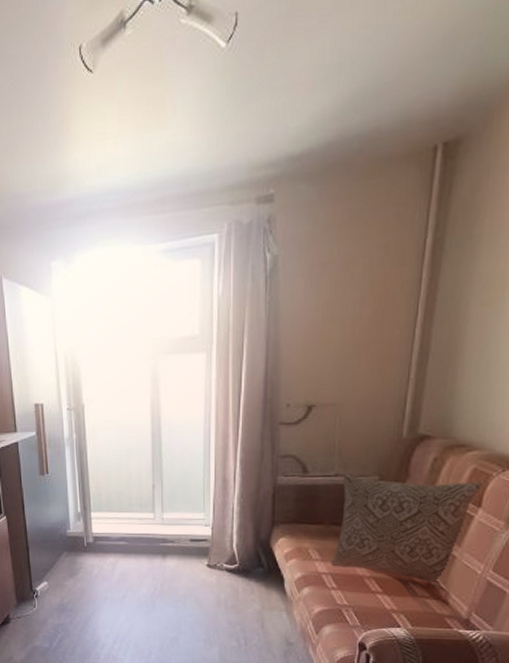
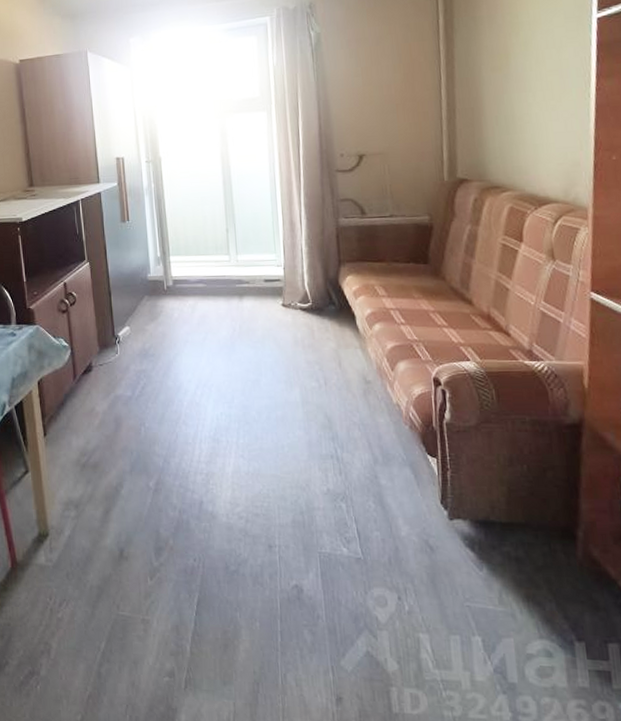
pillow: present [331,473,482,585] -> none [396,214,520,317]

